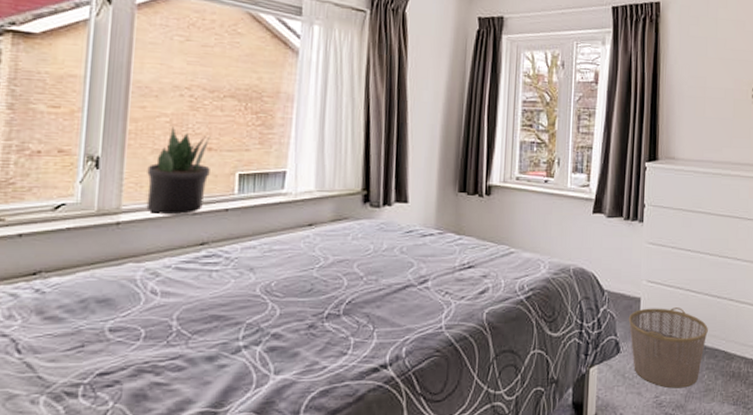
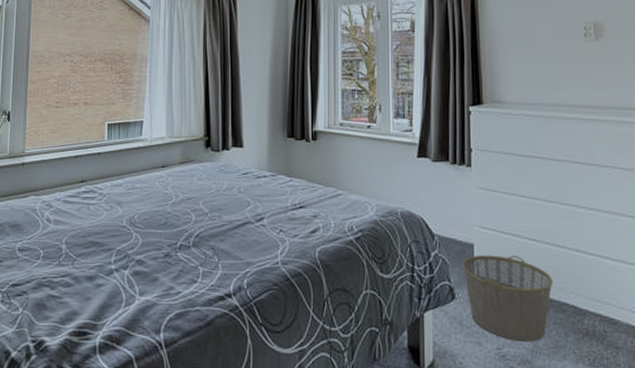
planter: present [146,127,211,215] -> none [42,86,86,158]

